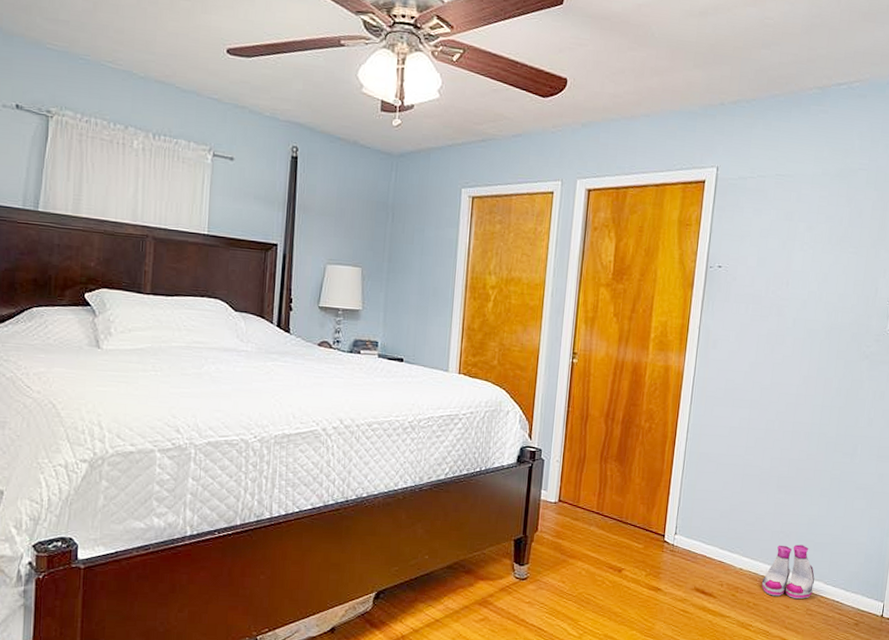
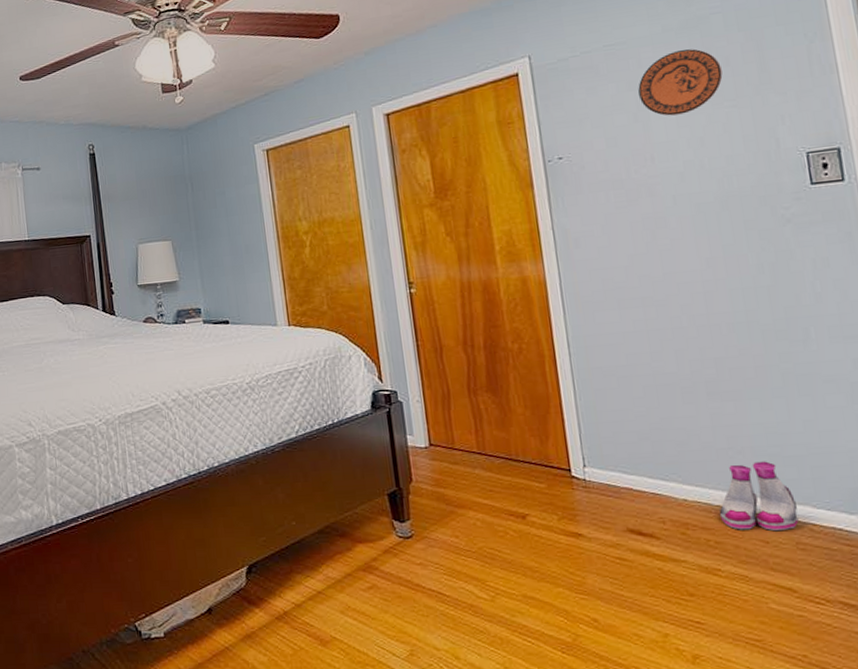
decorative plate: none [791,194,855,251] -> present [638,49,723,116]

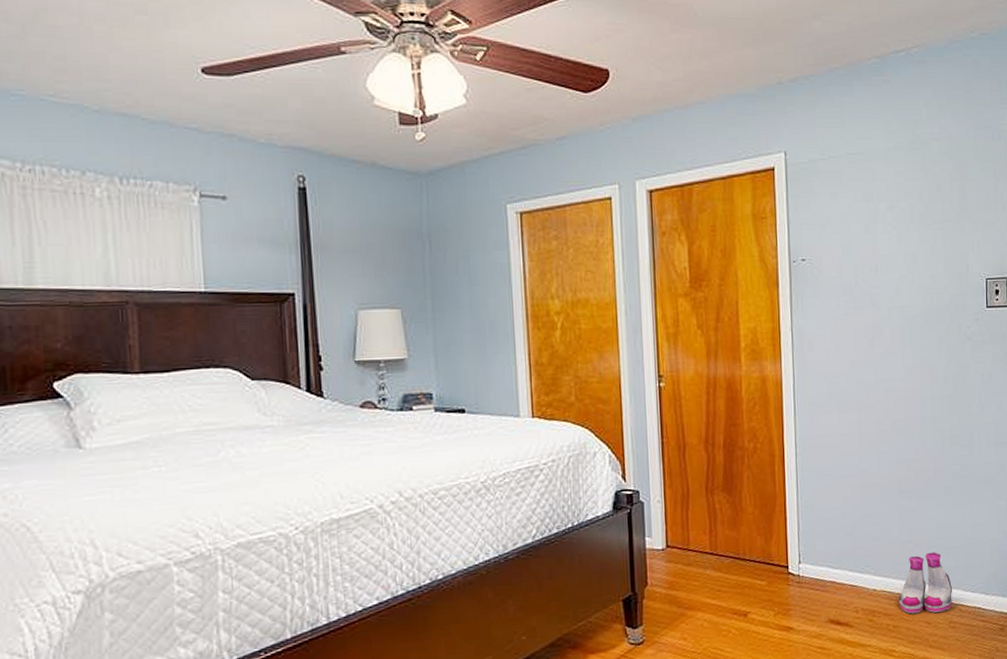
decorative plate: present [638,49,723,116] -> none [871,170,935,231]

